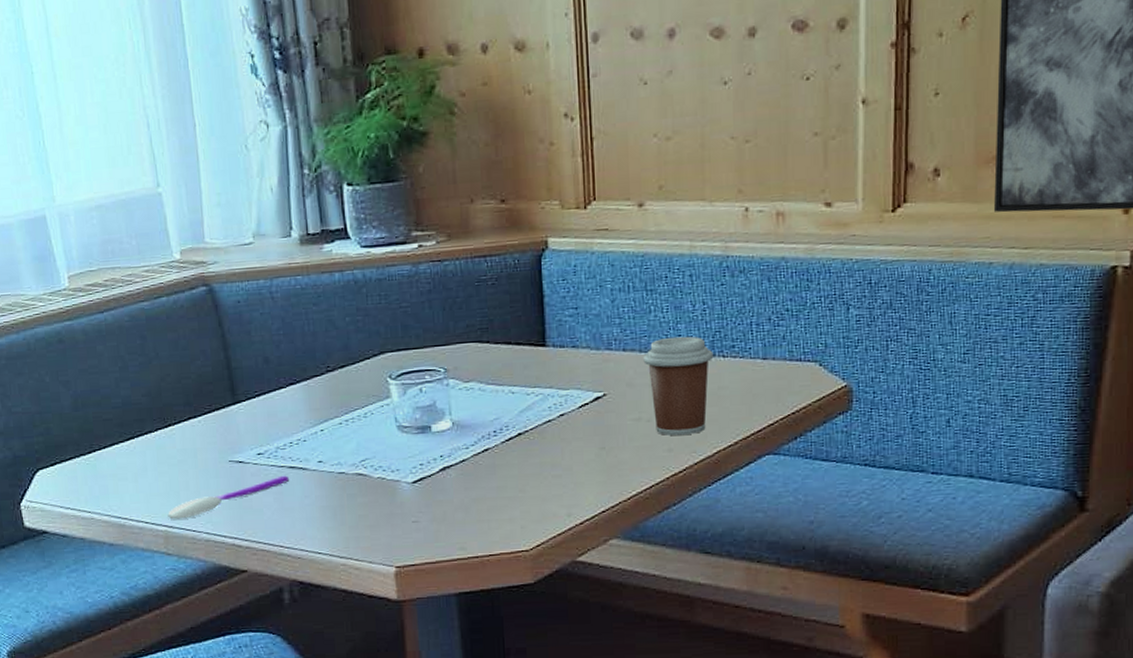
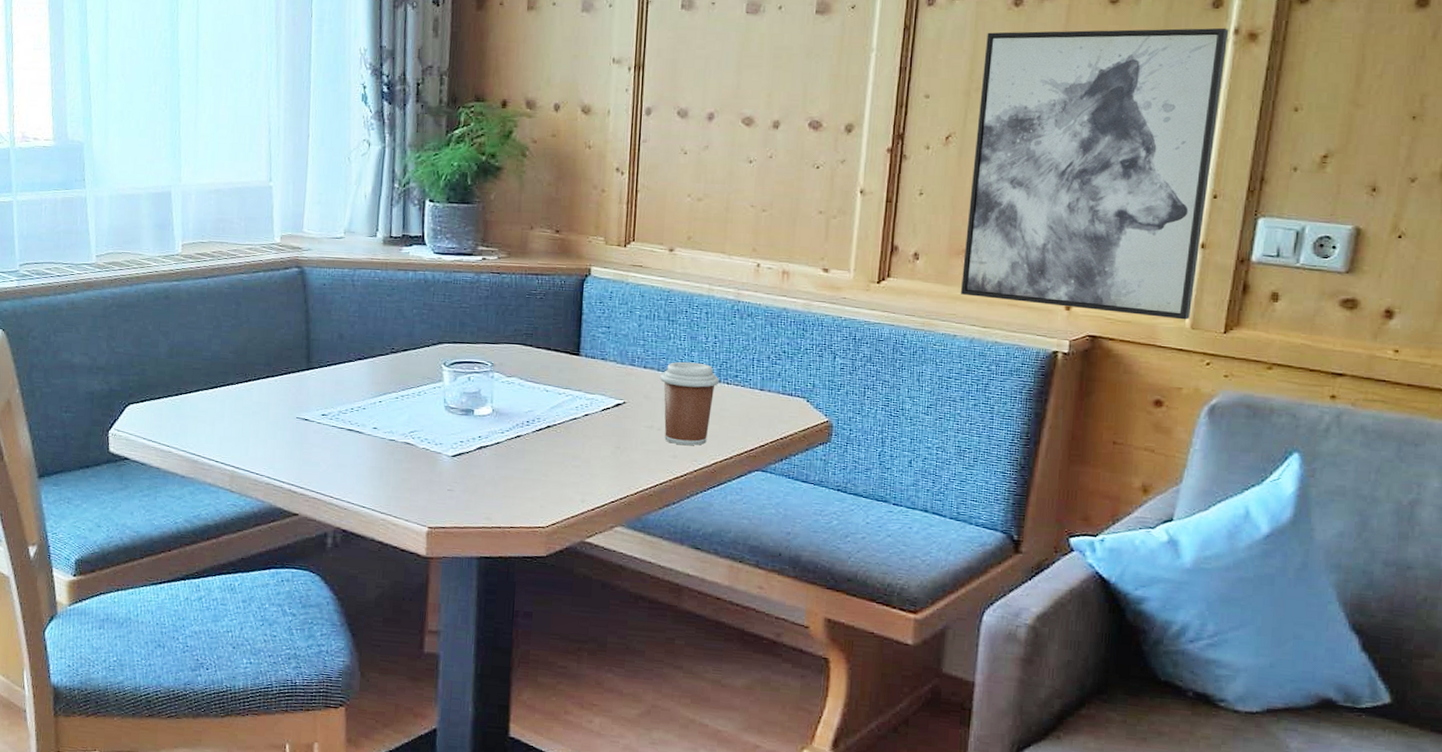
spoon: present [167,475,289,520] -> none [236,436,346,462]

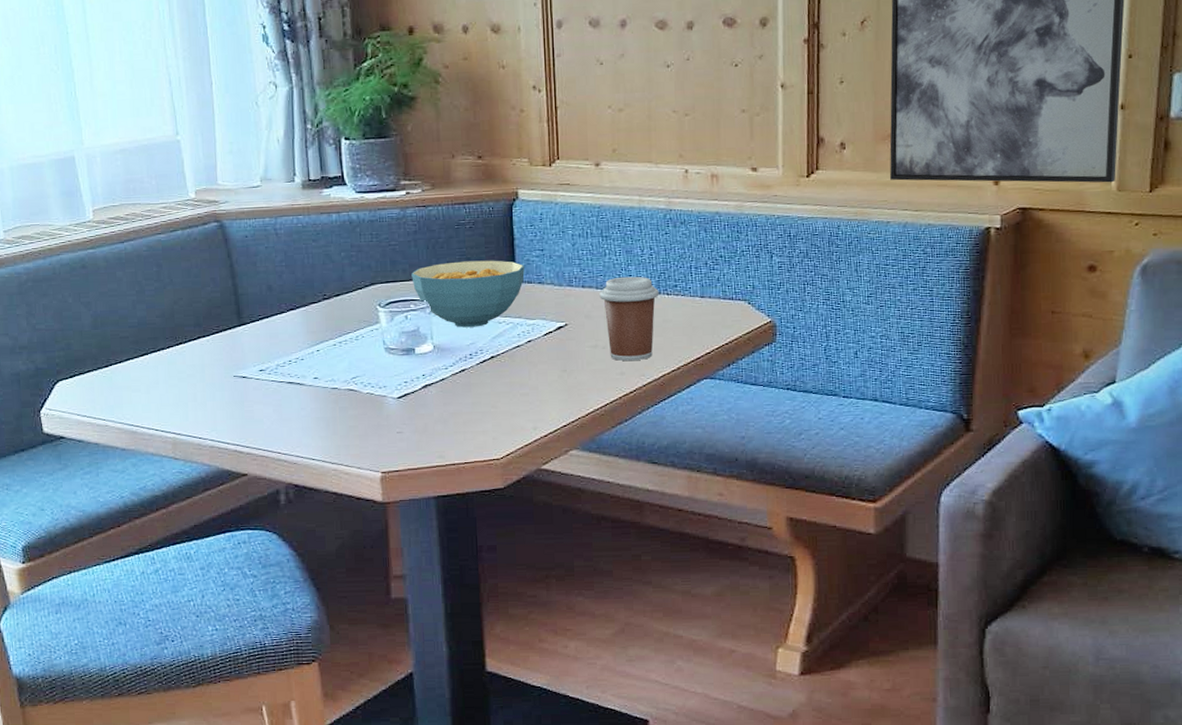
cereal bowl: none [478,330,589,396] -> present [411,260,525,328]

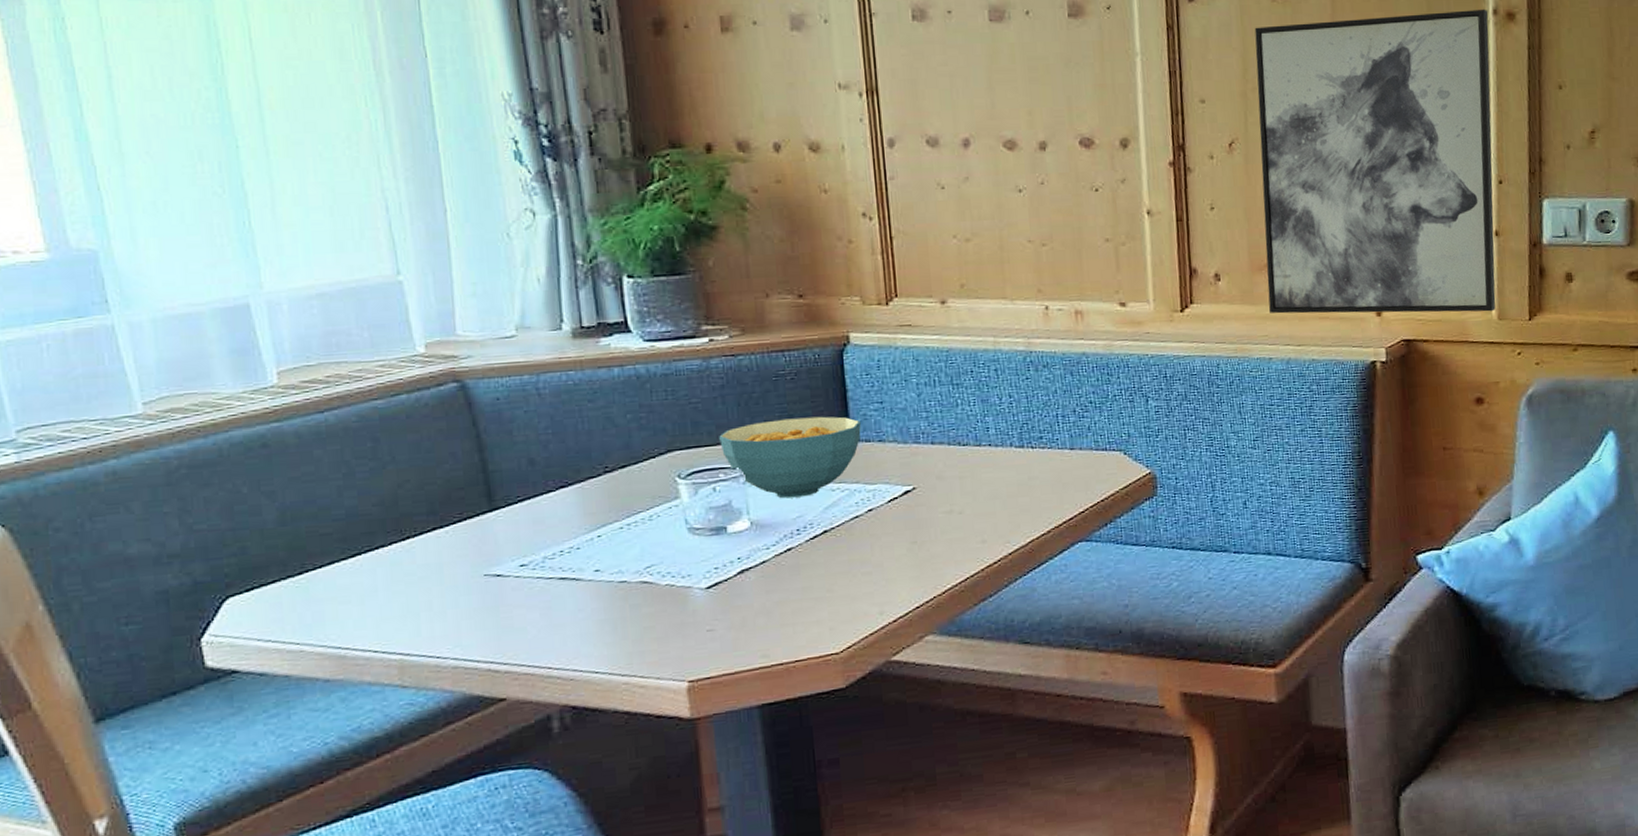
coffee cup: present [599,276,659,361] -> none [952,428,1023,527]

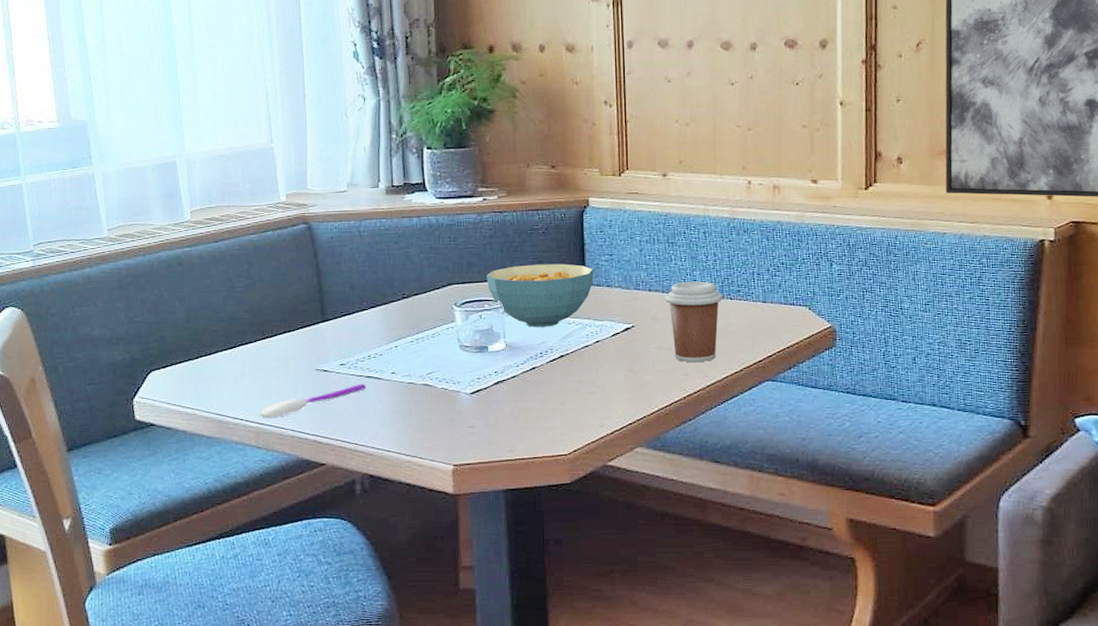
spoon: none [403,587,559,646] -> present [260,383,366,418]
coffee cup: none [952,428,1023,527] -> present [665,281,723,363]

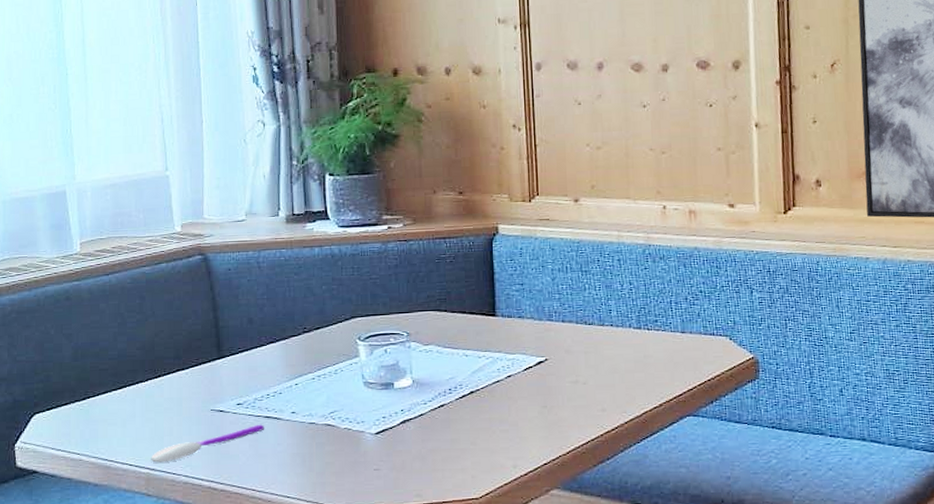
cereal bowl: present [486,263,594,327] -> none [392,294,505,362]
coffee cup: present [665,281,723,363] -> none [579,311,640,398]

